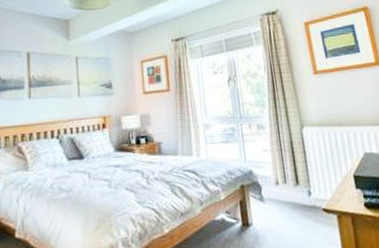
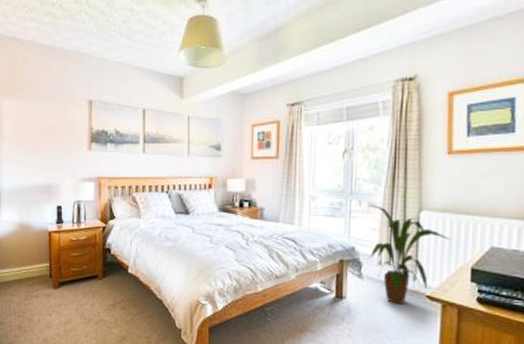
house plant: none [259,127,332,223] -> present [369,205,451,305]

